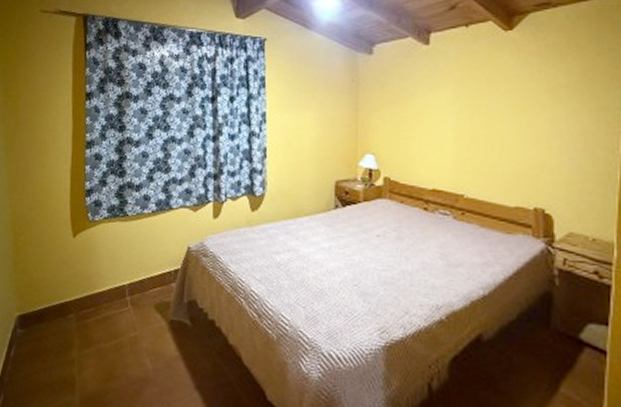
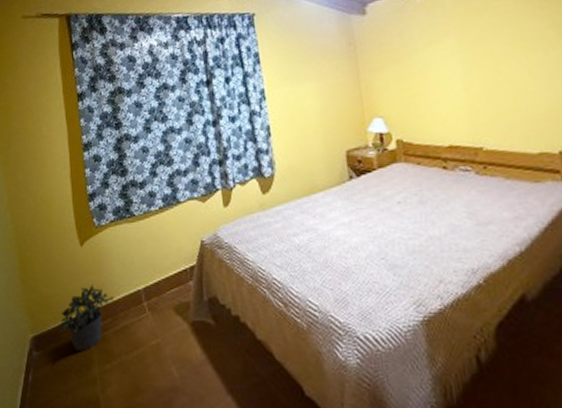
potted plant: none [44,275,99,334] -> present [59,285,114,351]

